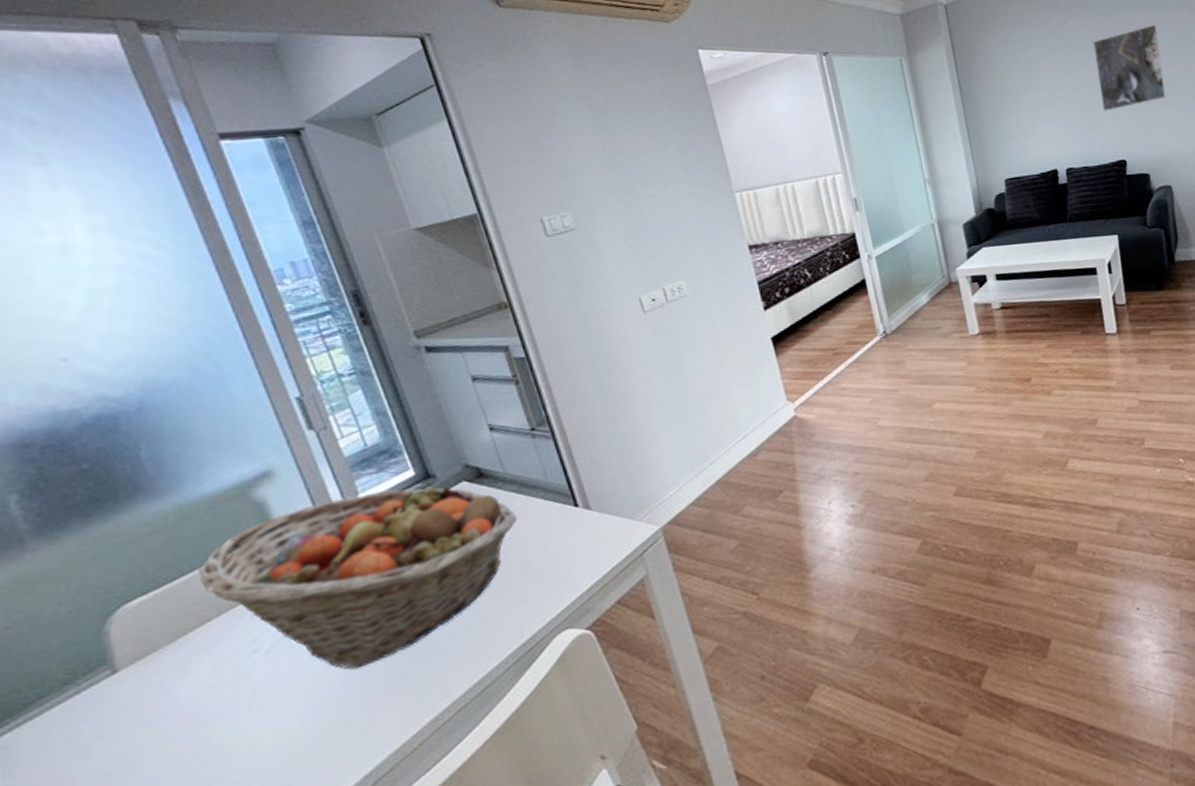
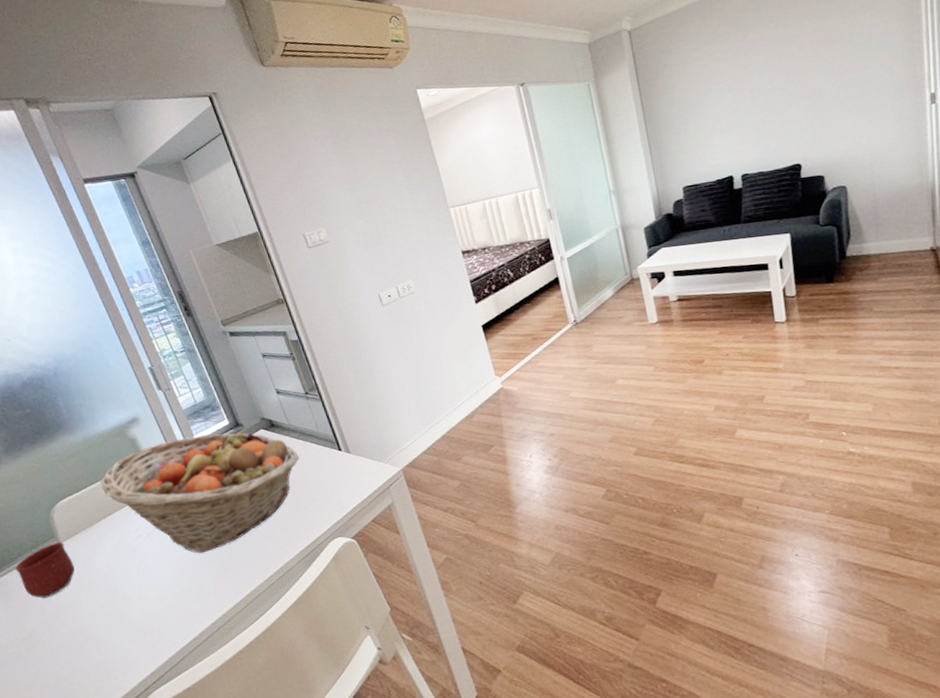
mug: none [28,669,137,766] -> present [15,541,75,598]
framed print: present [1093,24,1166,111] -> none [771,30,845,119]

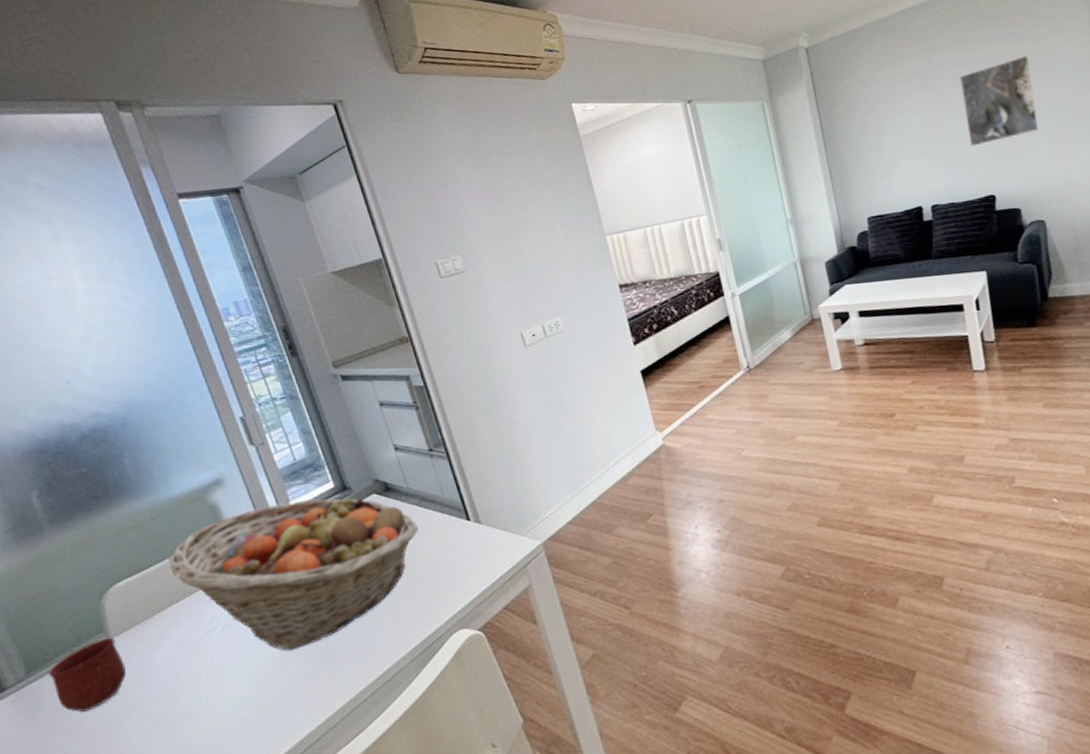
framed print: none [771,30,845,119] -> present [959,55,1039,147]

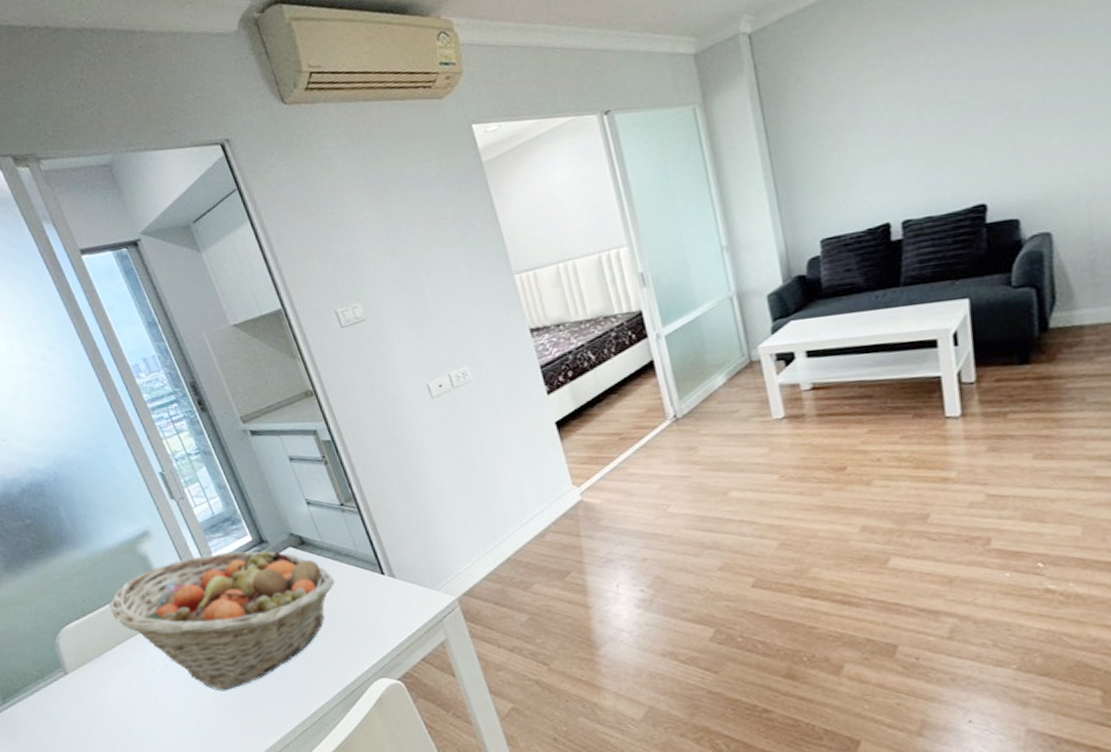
mug: present [48,637,126,712] -> none [20,672,84,735]
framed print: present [959,55,1039,147] -> none [947,17,1052,144]

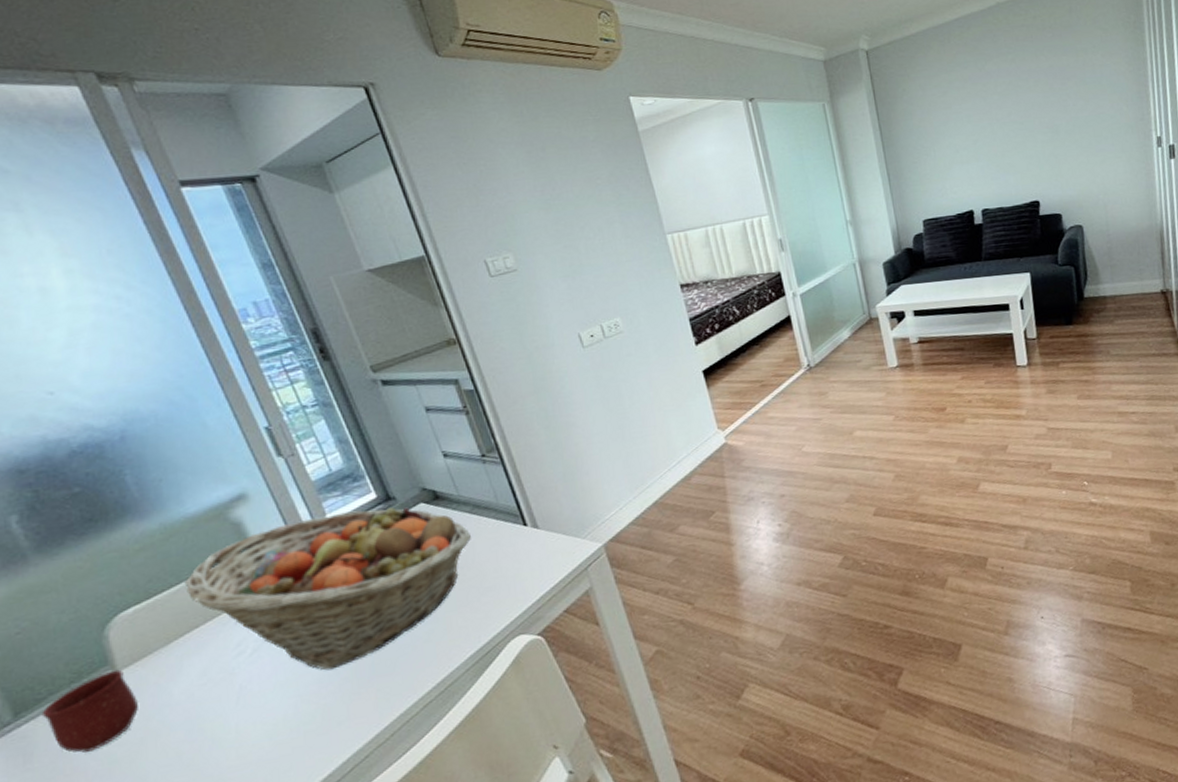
mug: none [20,672,84,735] -> present [42,669,138,753]

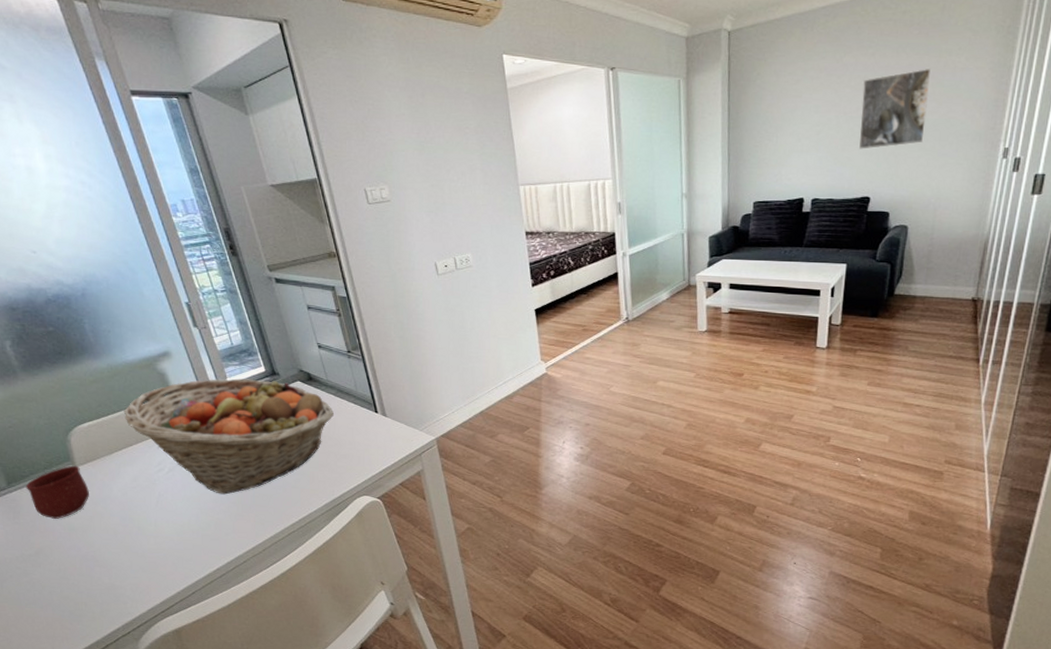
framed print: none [1009,67,1079,154] -> present [859,68,931,149]

